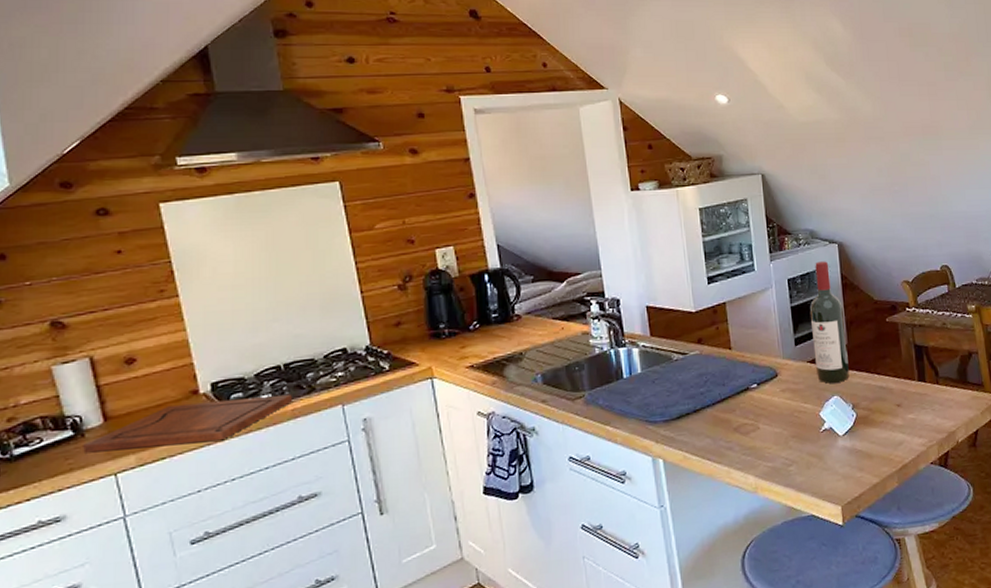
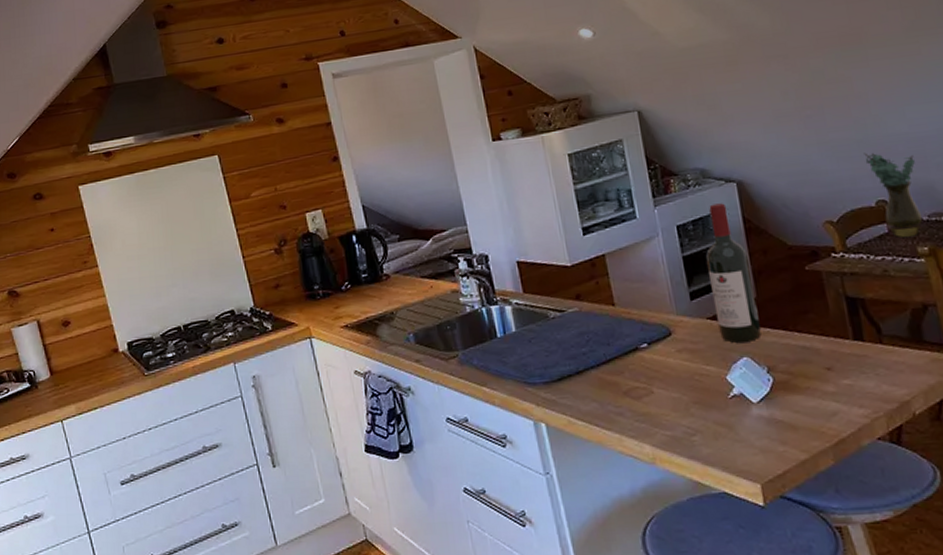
cutting board: present [83,394,294,453] -> none [37,352,193,402]
vase: none [934,225,973,297] -> present [863,152,923,238]

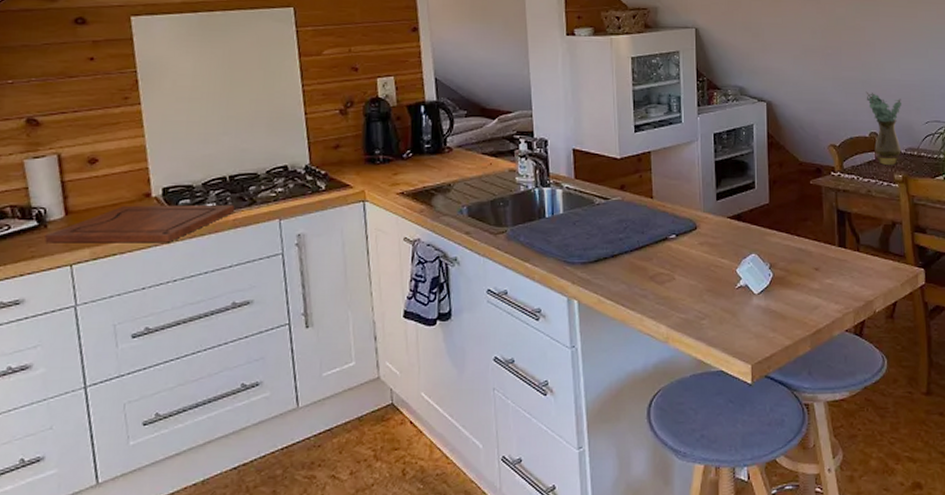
cutting board: none [37,352,193,402] -> present [45,204,235,243]
wine bottle: present [706,203,761,343] -> none [733,118,769,240]

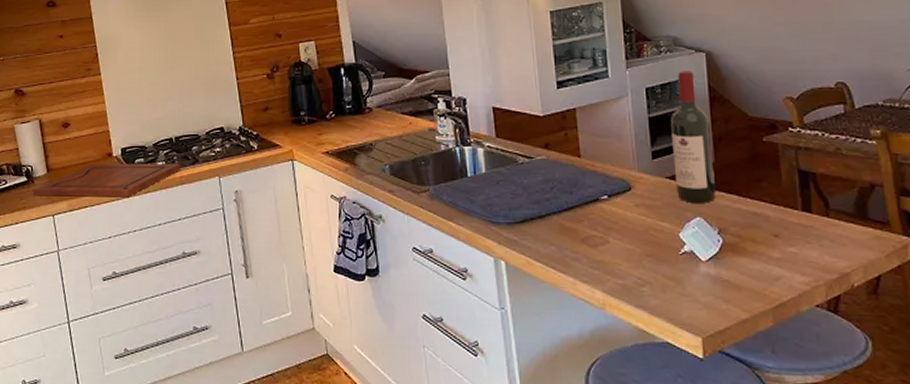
wine bottle: none [733,118,769,240] -> present [670,71,716,203]
vase: present [866,91,902,165] -> none [828,36,878,119]

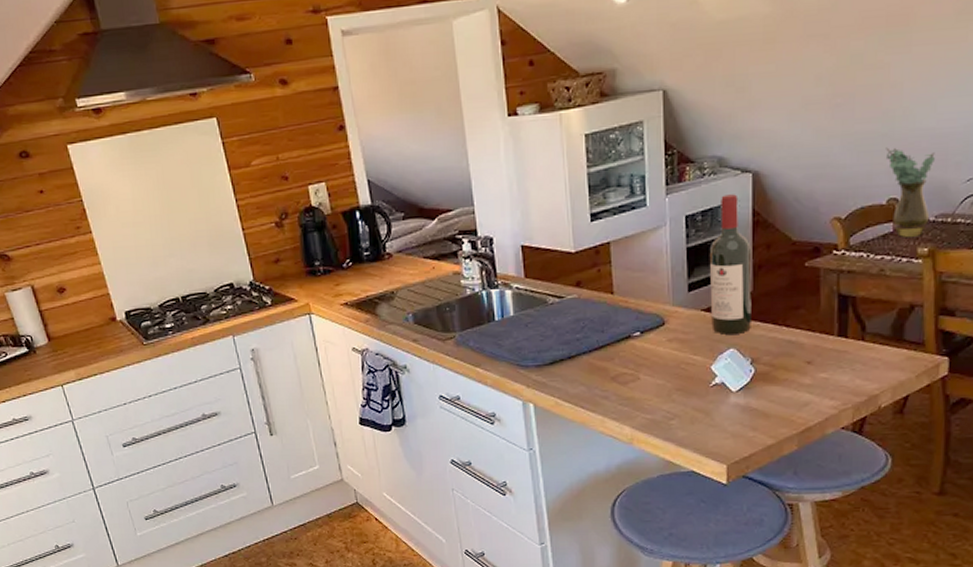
cutting board: present [33,163,181,197] -> none [36,323,192,367]
vase: none [828,36,878,119] -> present [885,147,935,237]

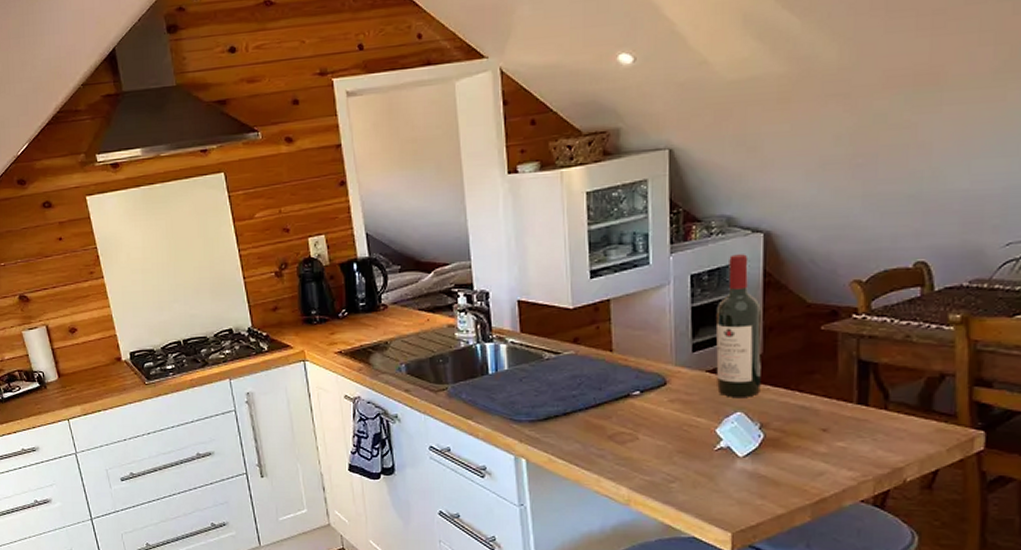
vase: present [885,147,935,237] -> none [912,209,969,303]

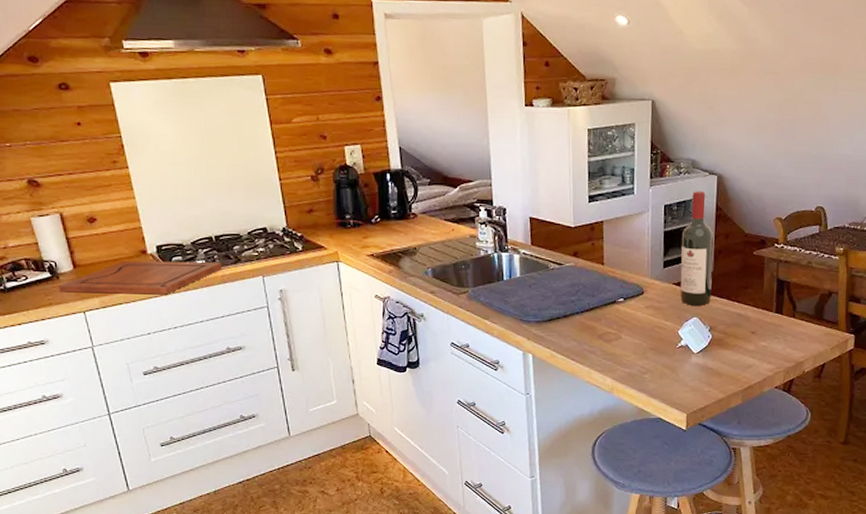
cutting board: none [46,366,191,401] -> present [59,260,223,295]

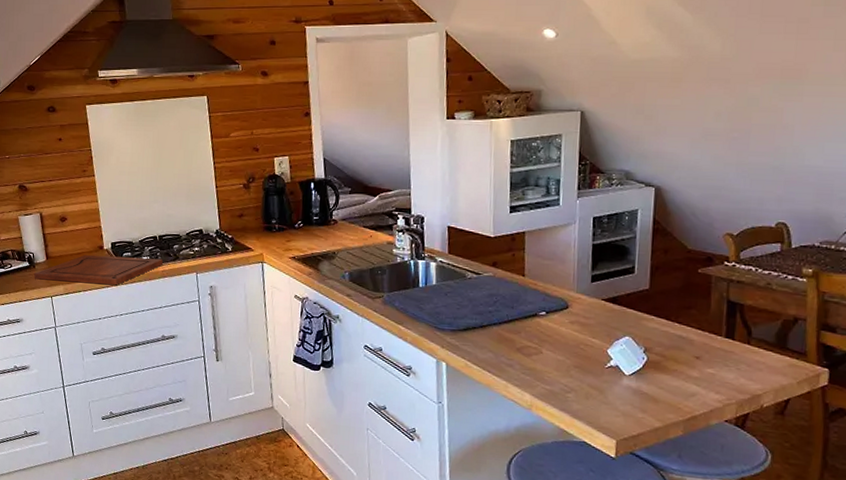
wine bottle: present [680,191,714,306] -> none [610,203,650,325]

